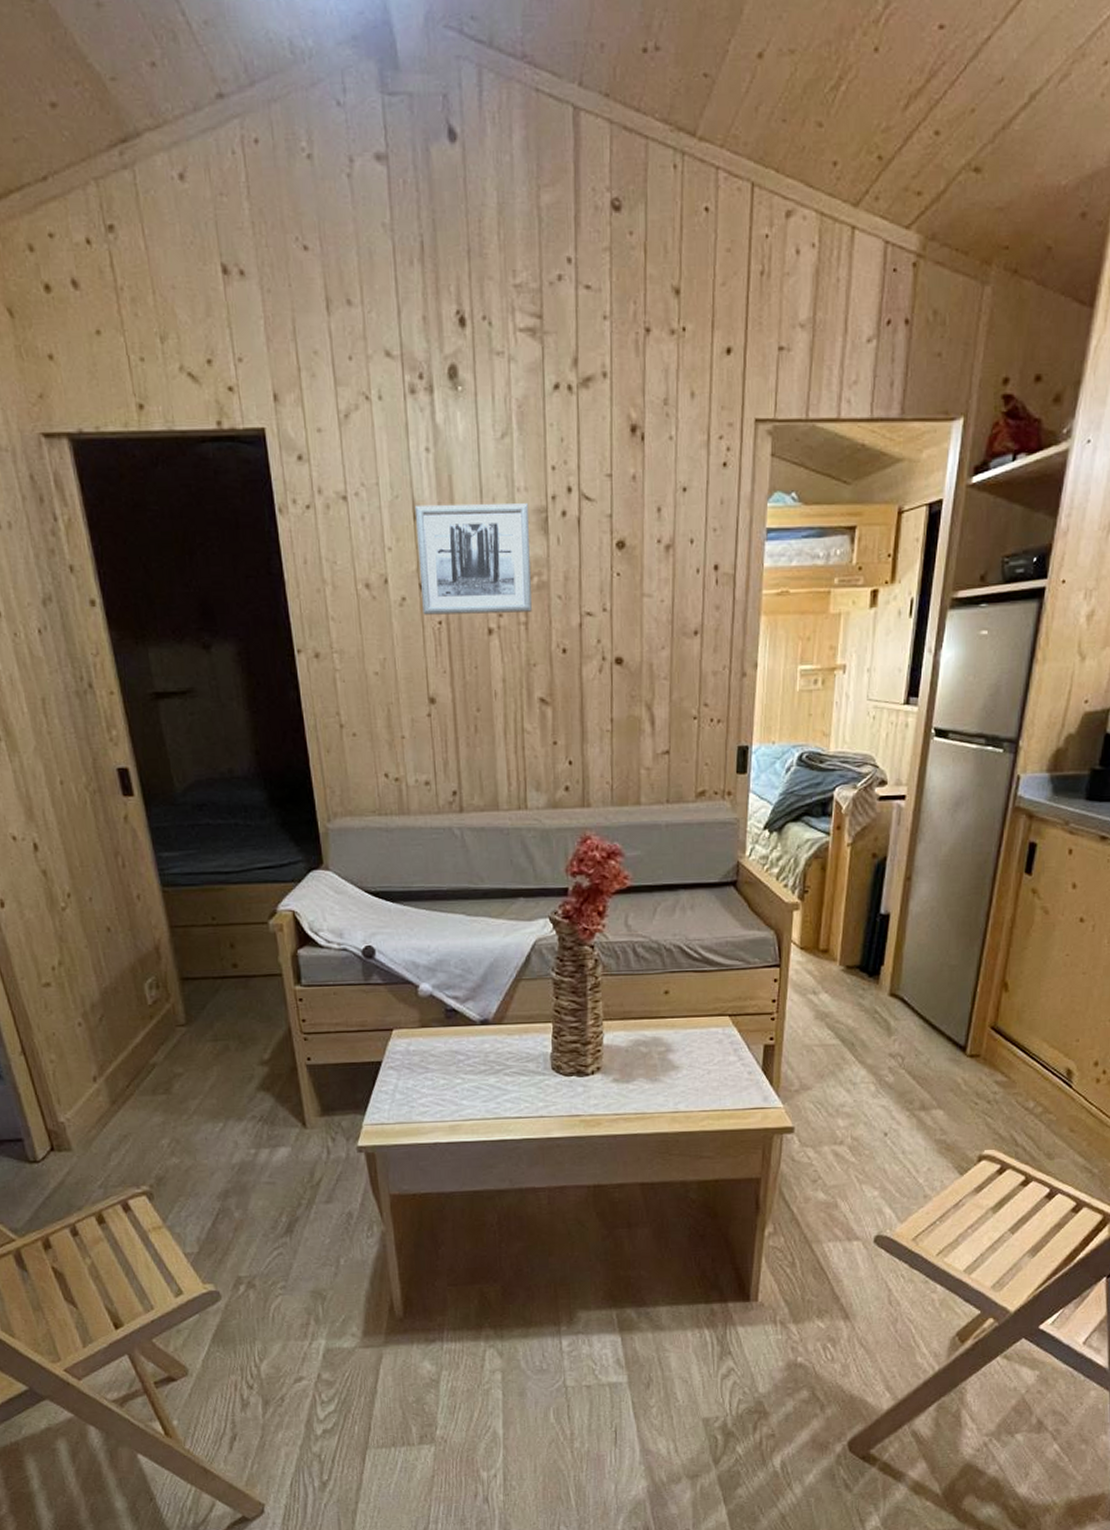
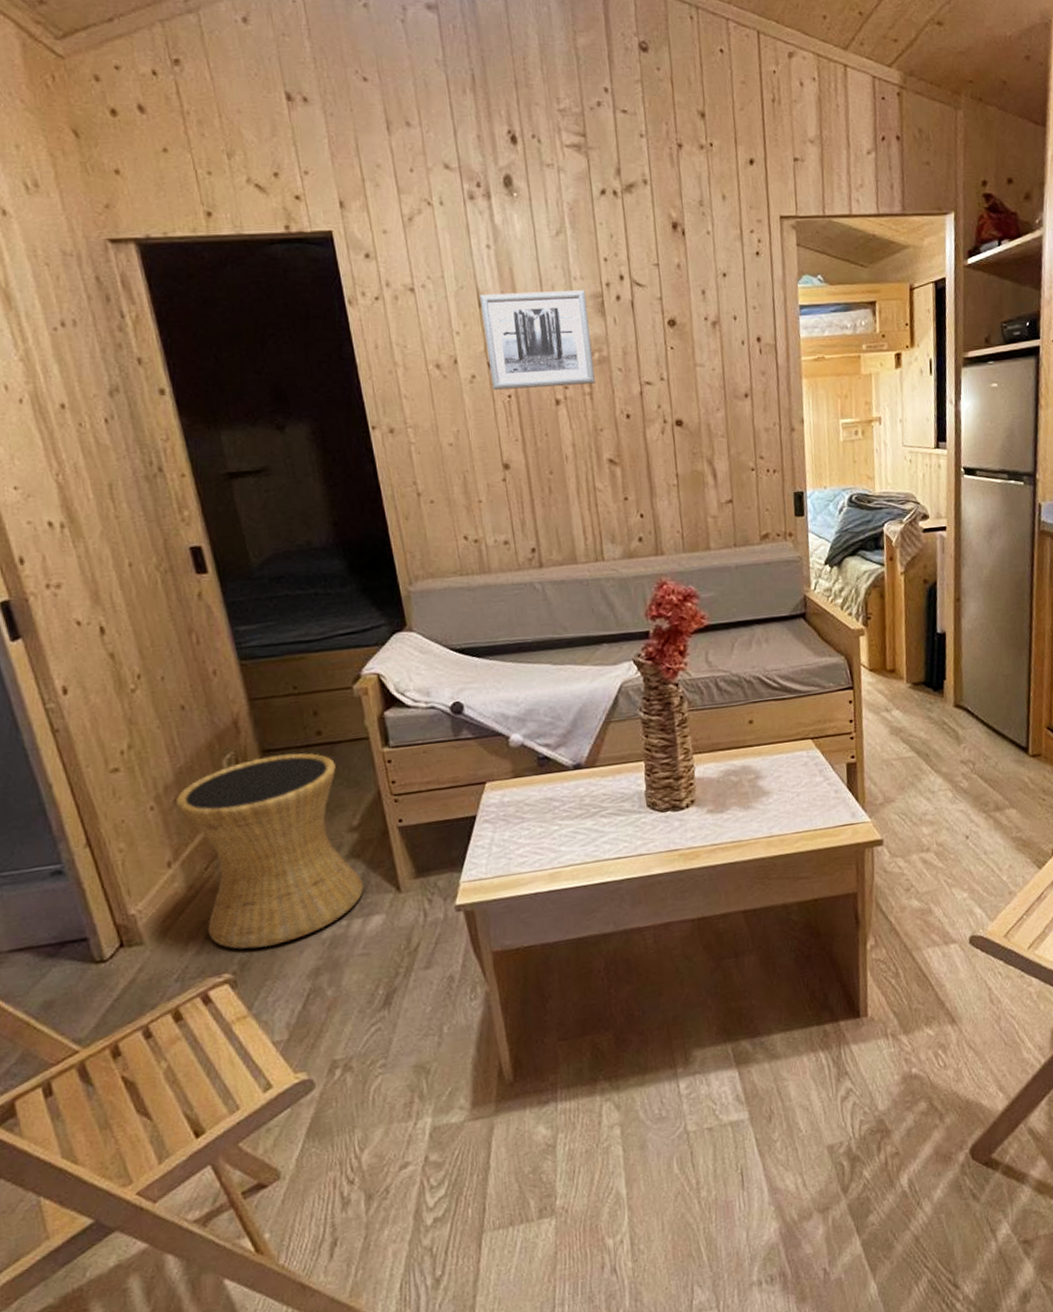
side table: none [101,983,273,1166] -> present [175,752,365,949]

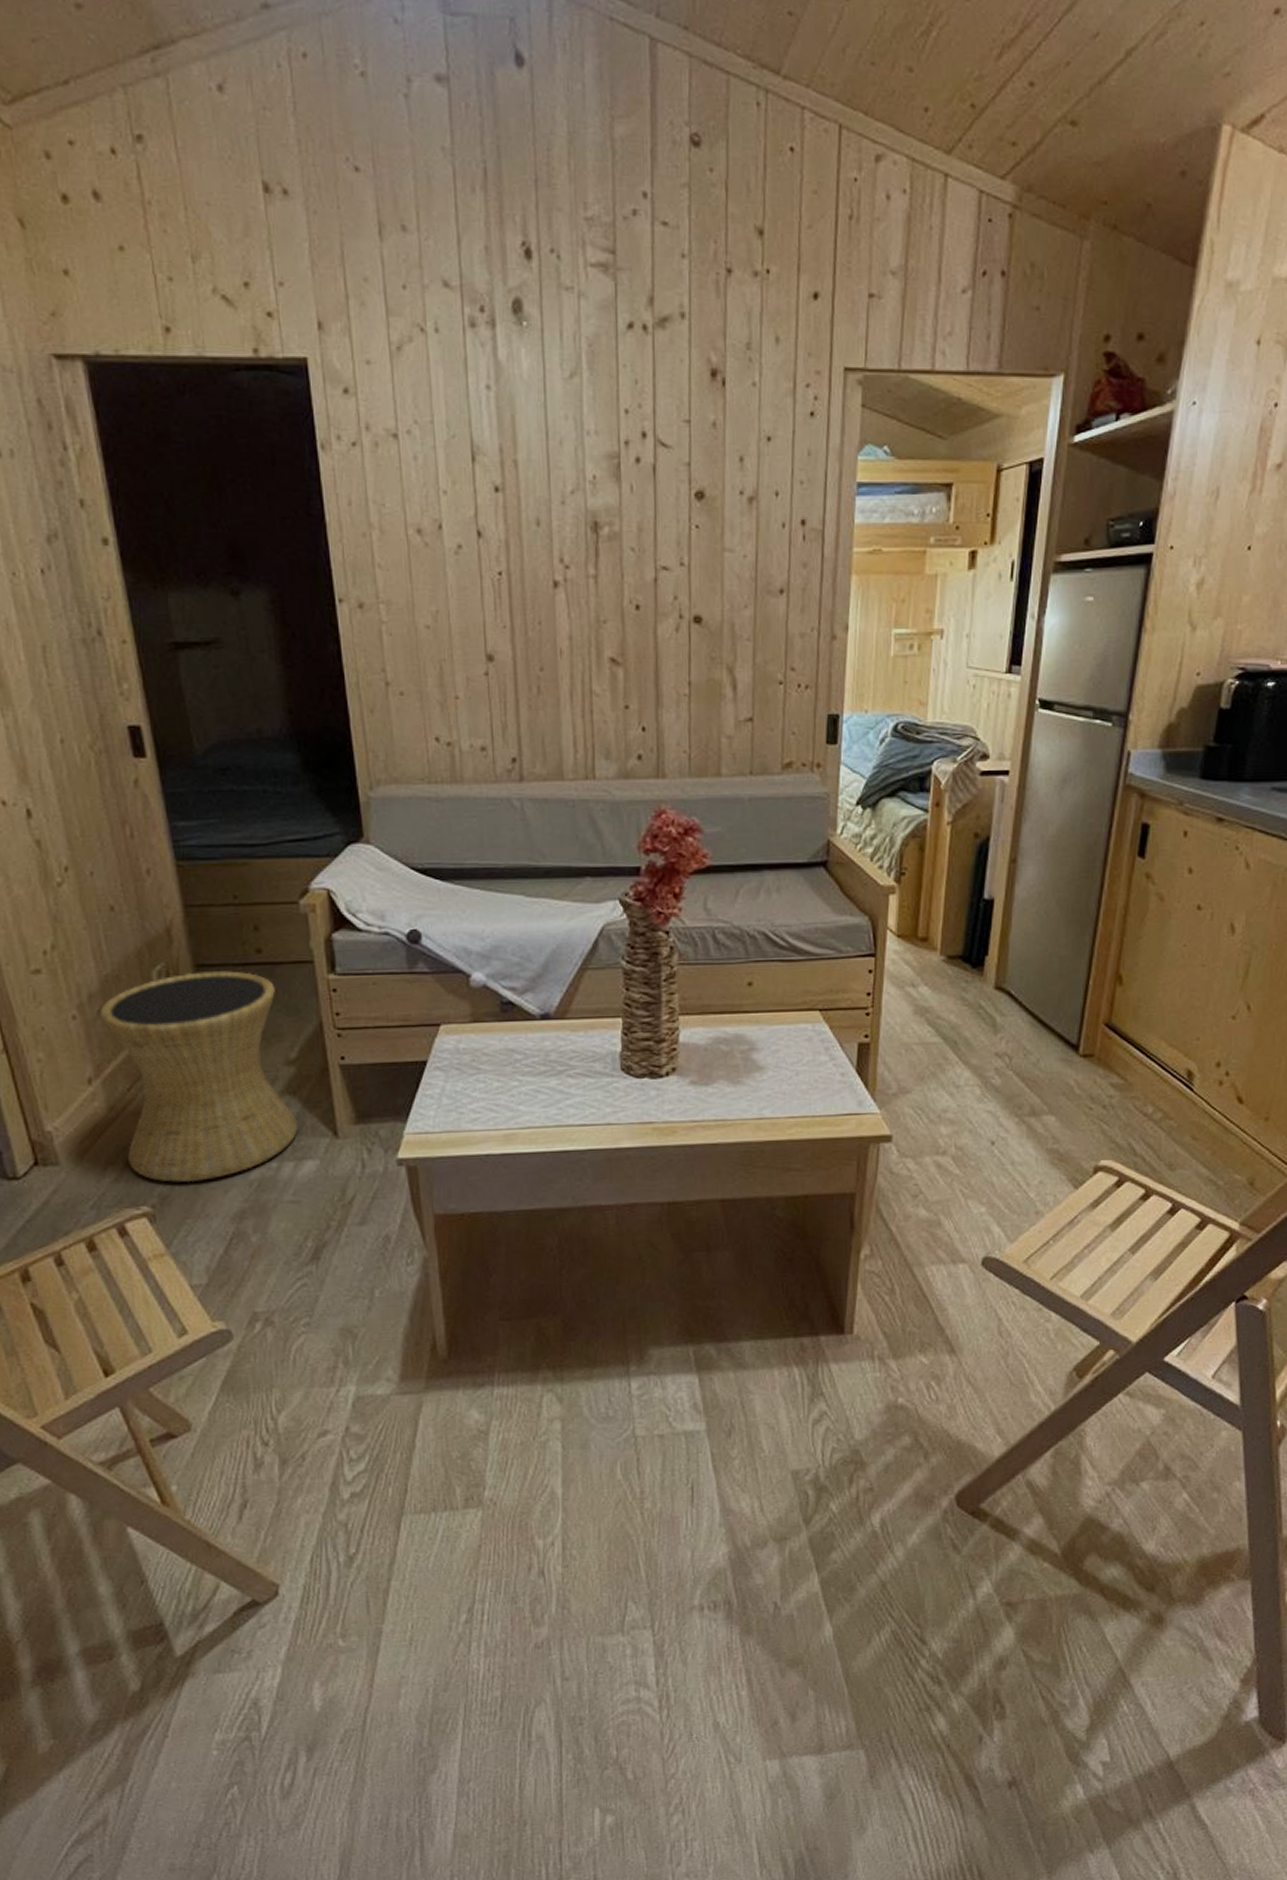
wall art: present [479,290,595,390] -> none [473,446,602,565]

